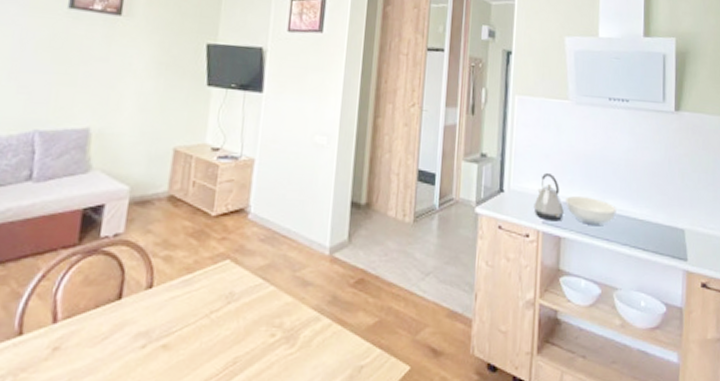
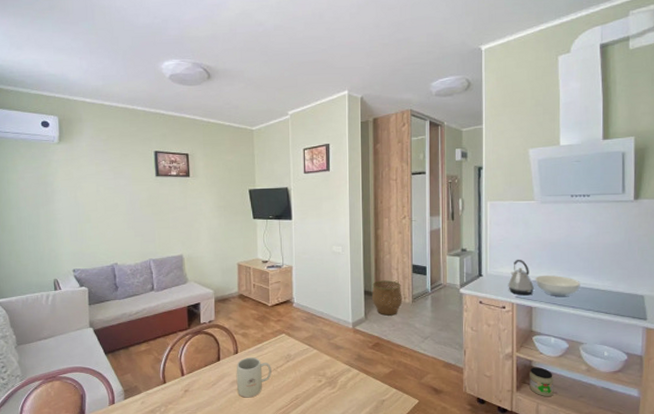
mug: none [142,295,202,361] -> present [236,357,272,398]
basket: none [360,188,402,240] -> present [371,280,403,316]
jar: none [553,320,583,363] -> present [530,367,554,397]

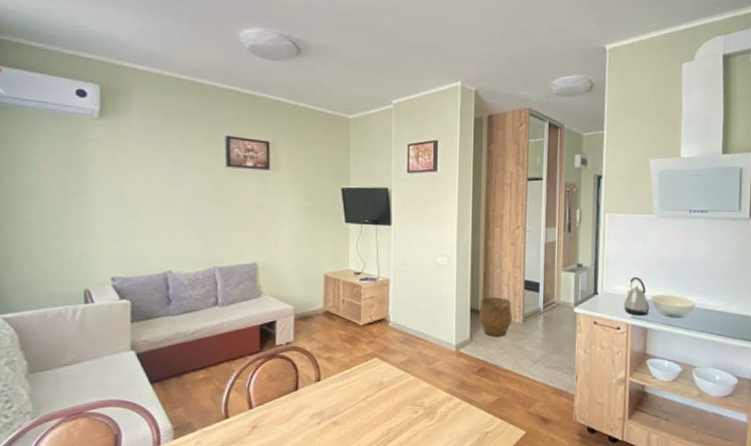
mug: present [236,357,272,398] -> none [317,385,360,434]
jar: present [530,367,554,397] -> none [641,392,666,425]

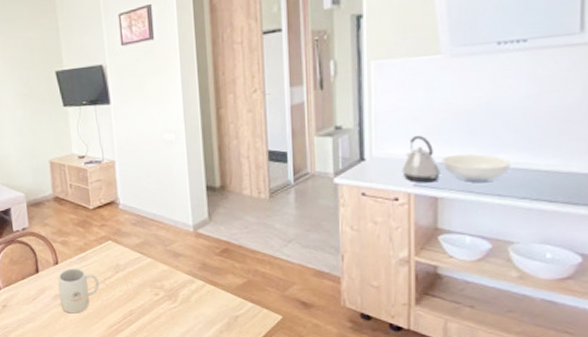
mug: none [317,385,360,434] -> present [57,268,99,314]
basket: present [478,297,513,337] -> none [216,171,257,215]

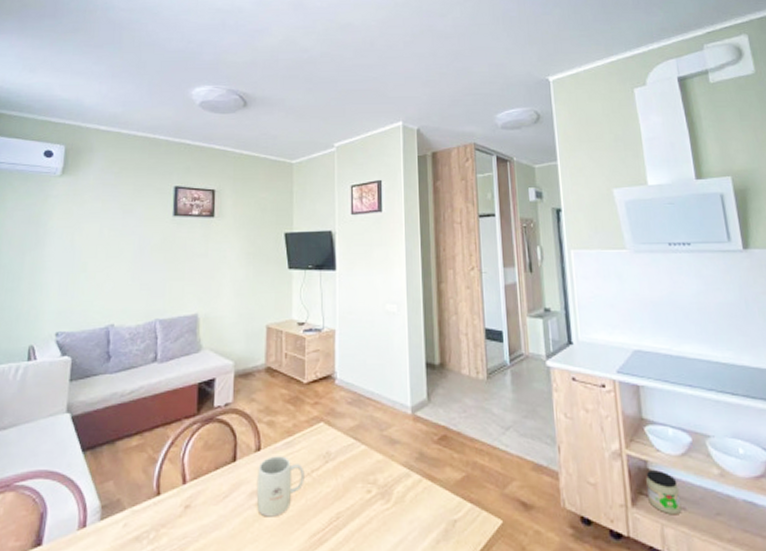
kettle: present [402,135,440,183] -> none [605,322,639,370]
jar: none [434,274,470,312] -> present [646,470,682,515]
bowl: present [442,154,511,183] -> none [638,344,696,373]

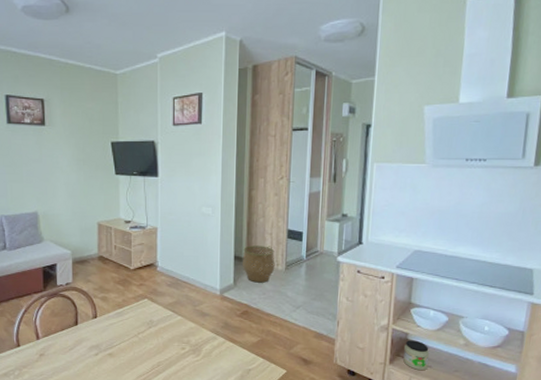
mug: present [256,456,305,517] -> none [94,322,133,364]
basket: none [435,349,475,397] -> present [242,245,275,283]

